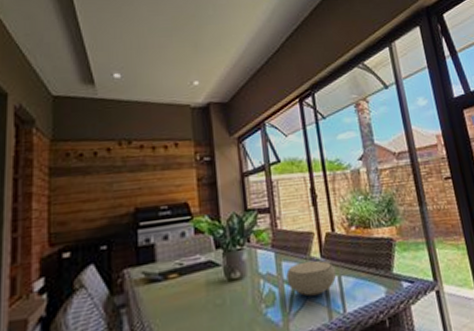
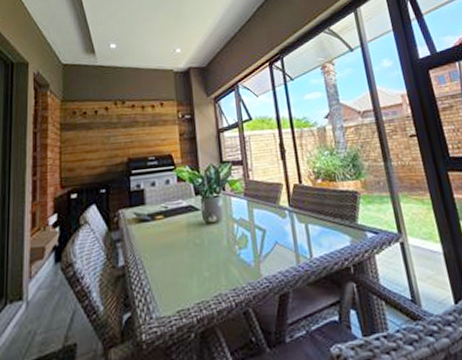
bowl: present [286,260,337,297] -> none [257,209,304,241]

